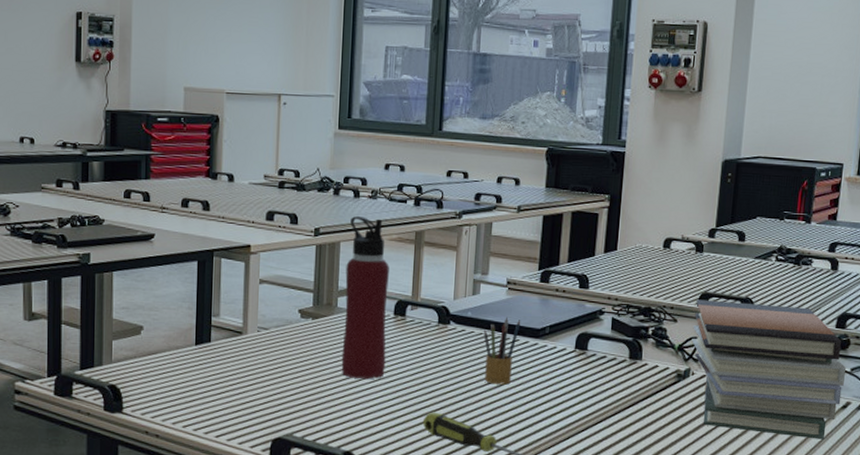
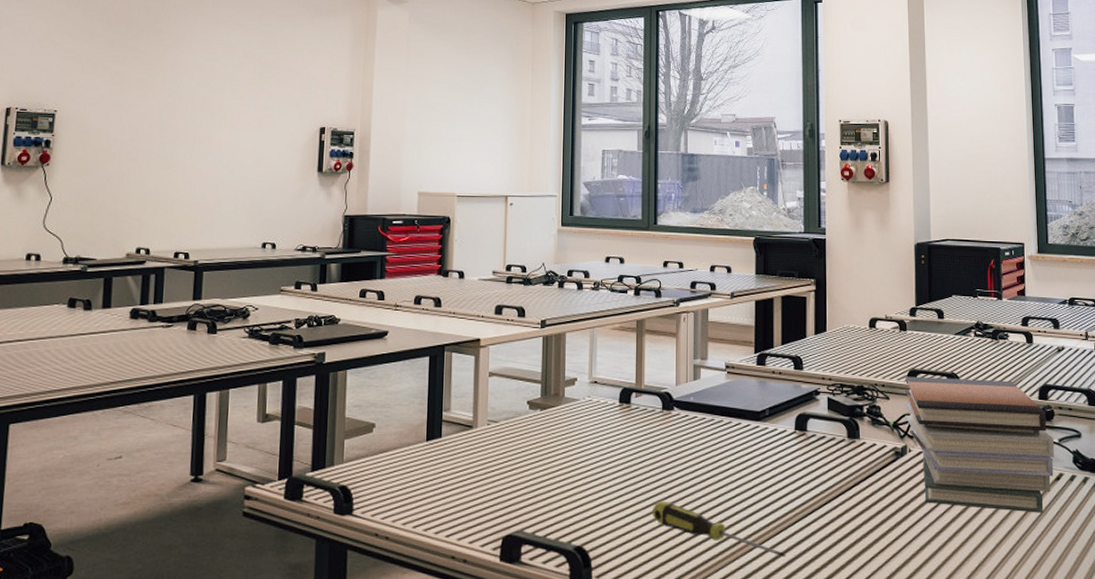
water bottle: present [341,216,389,379] -> none [570,307,613,469]
pencil box: present [484,317,521,385] -> none [707,400,741,470]

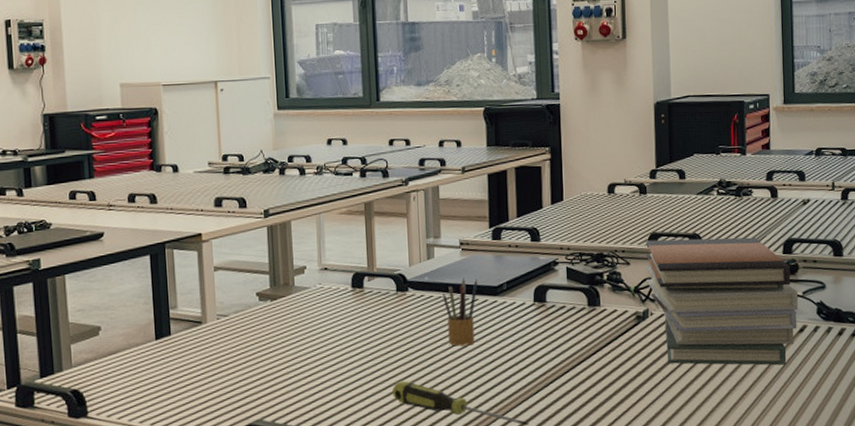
pencil box: none [707,400,741,470] -> present [443,277,478,346]

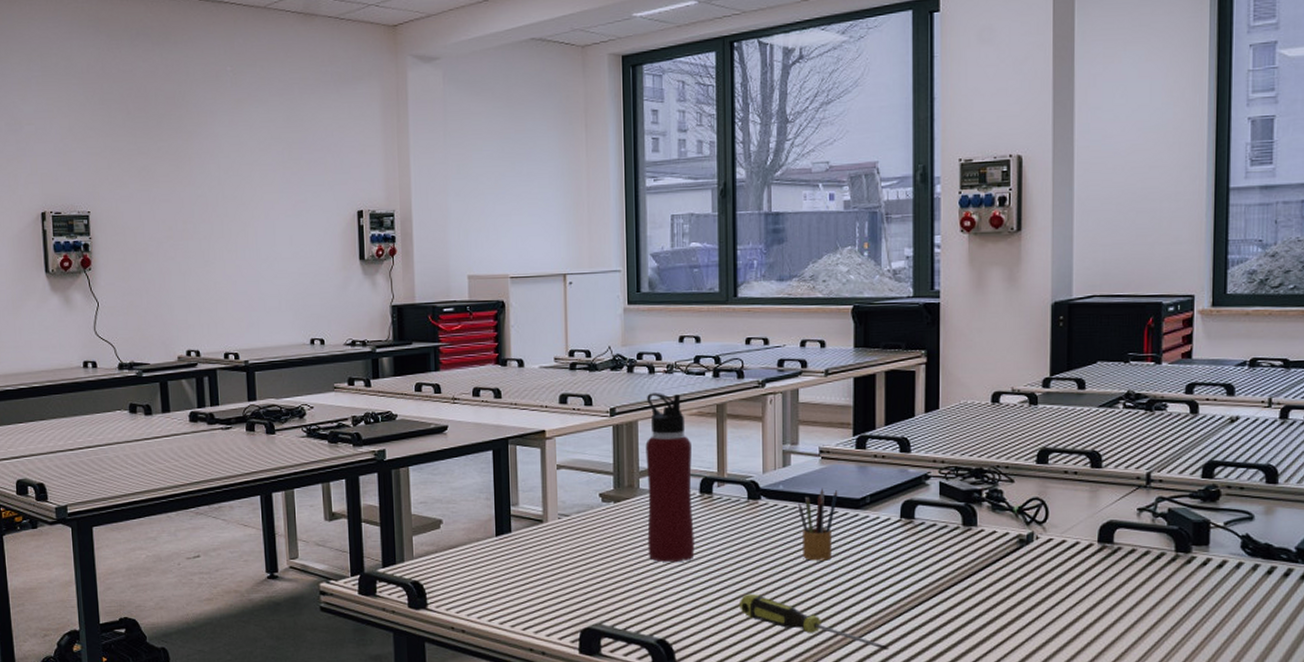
water bottle: none [299,193,349,356] -> present [645,393,695,562]
book stack: present [646,237,798,366] -> none [1032,456,1218,604]

